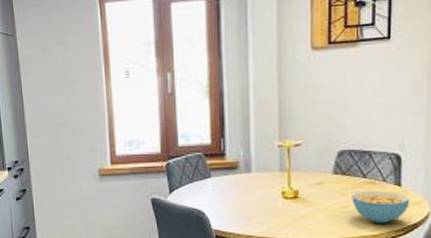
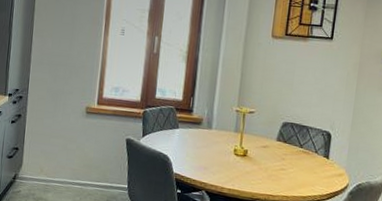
cereal bowl: present [352,190,410,223] -> none [289,158,335,188]

